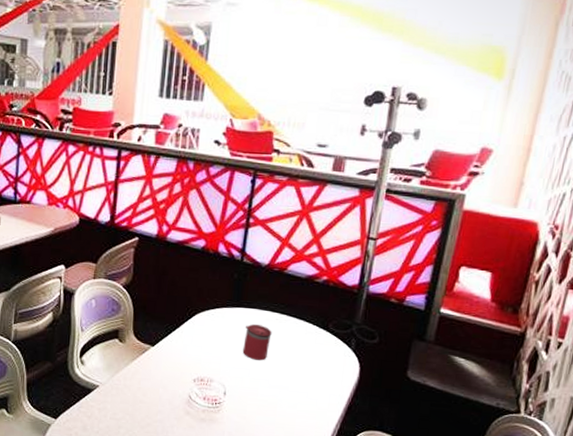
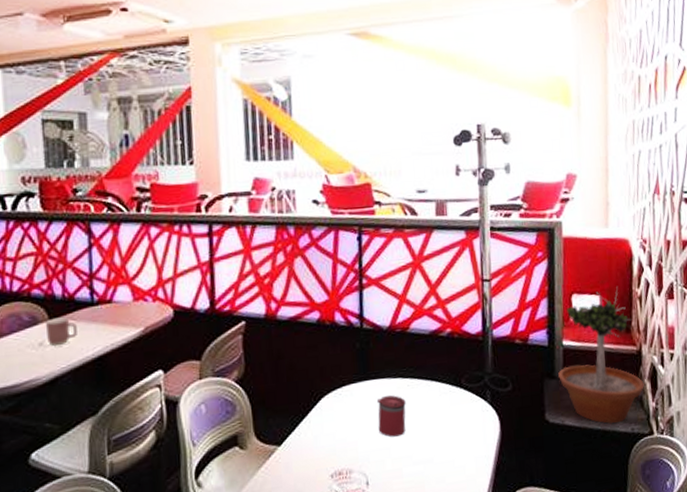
potted tree: none [429,267,523,395] -> present [558,287,644,424]

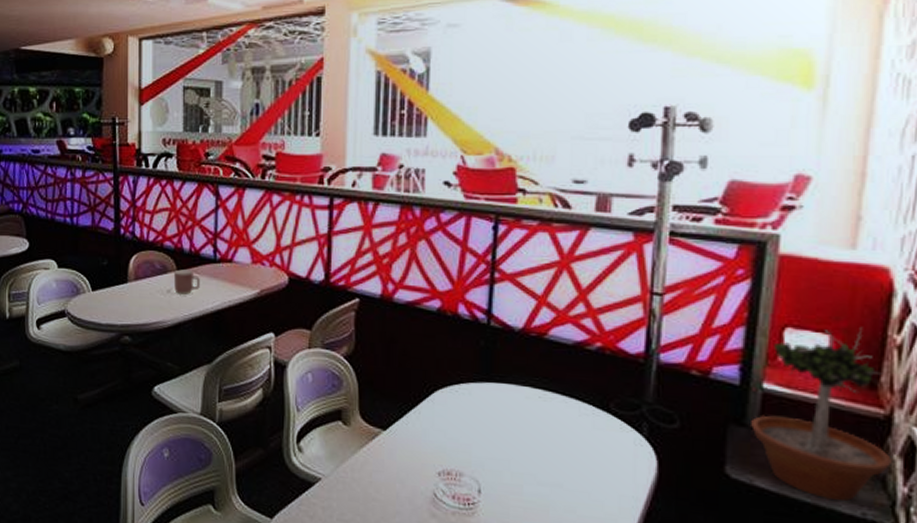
beverage cup: present [376,395,406,437] -> none [498,403,535,450]

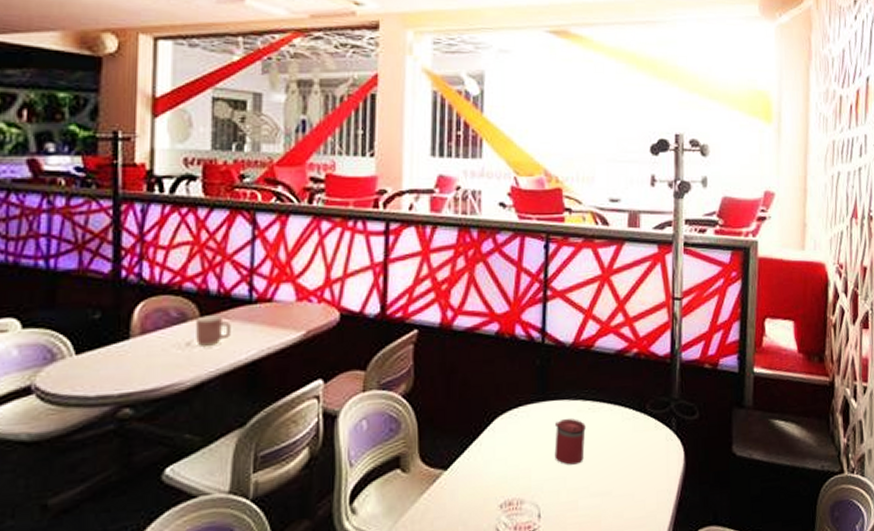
beverage cup: none [498,403,535,450] -> present [554,419,586,465]
potted tree: present [751,328,892,501] -> none [748,313,836,460]

